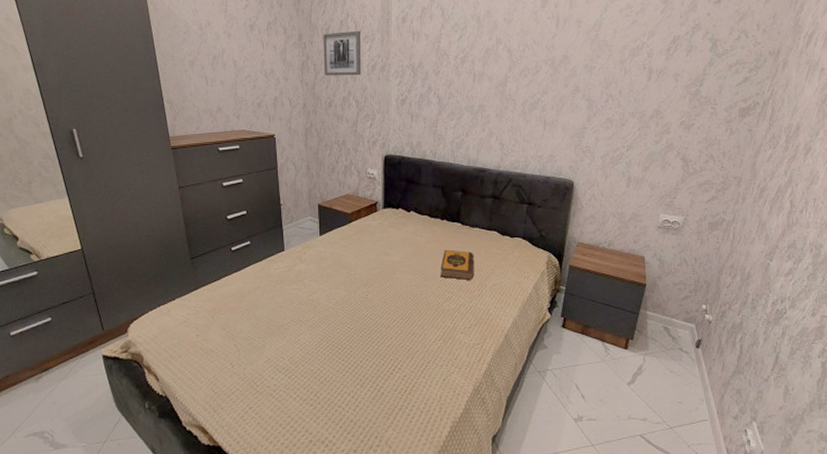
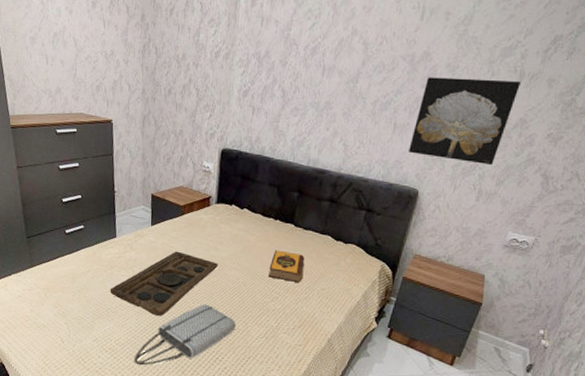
decorative tray: none [280,259,389,329] -> present [110,251,218,317]
tote bag: none [309,311,412,383] -> present [133,304,236,366]
wall art: present [323,30,362,76] -> none [165,12,207,62]
wall art: none [560,76,651,154] -> present [409,77,520,166]

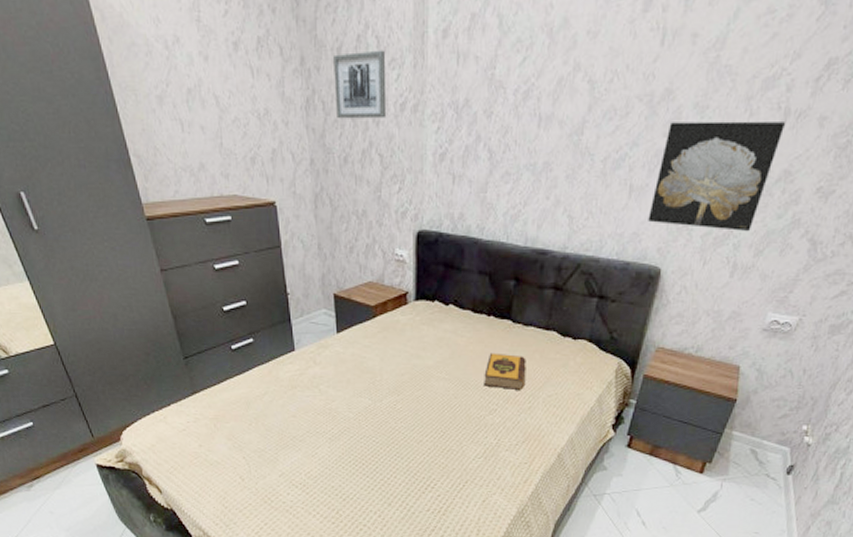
decorative tray: present [110,251,218,317] -> none [293,362,422,442]
tote bag: present [133,304,236,366] -> none [330,423,448,500]
wall art: none [165,12,207,62] -> present [333,50,387,119]

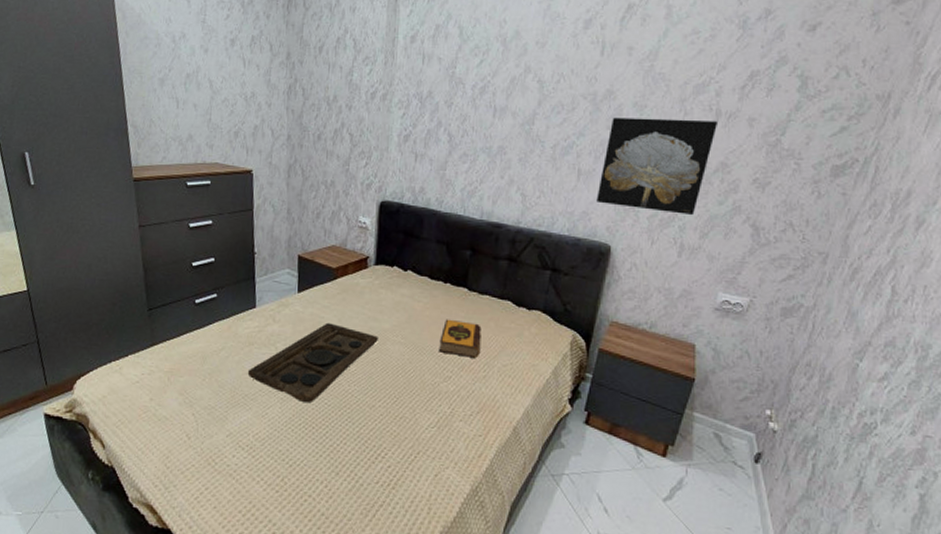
decorative tray: none [293,362,422,442] -> present [247,322,378,404]
wall art: present [333,50,387,119] -> none [314,50,361,104]

